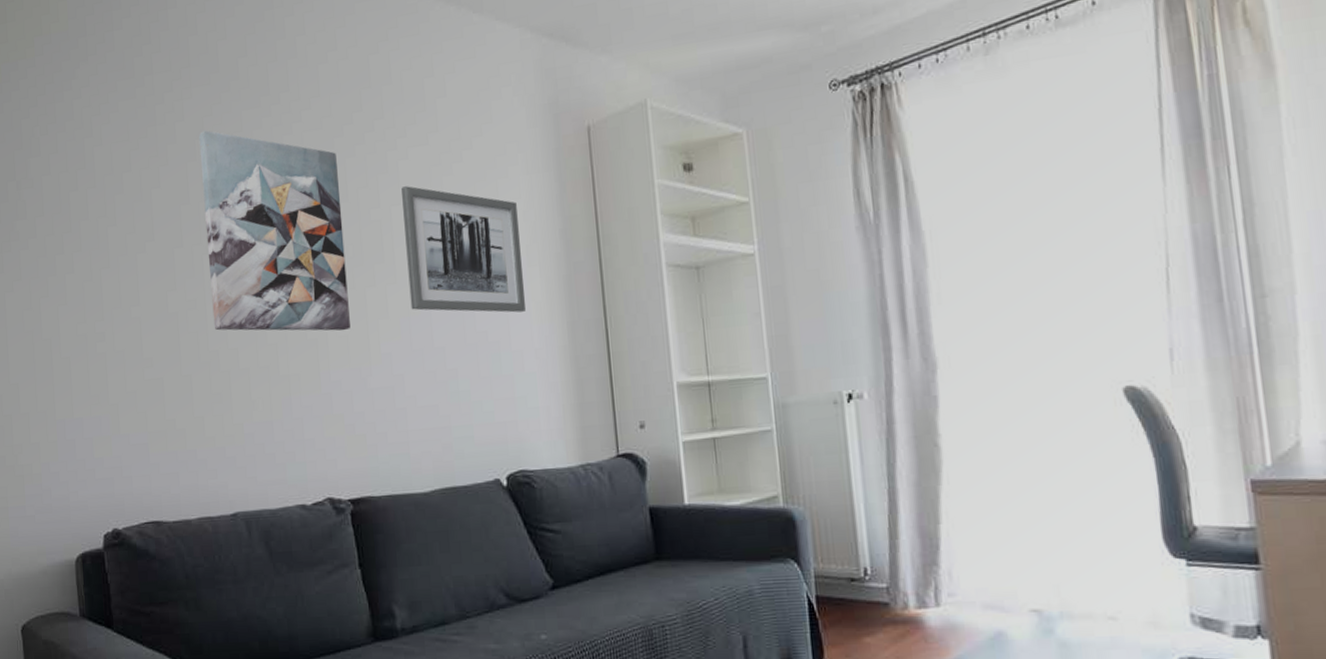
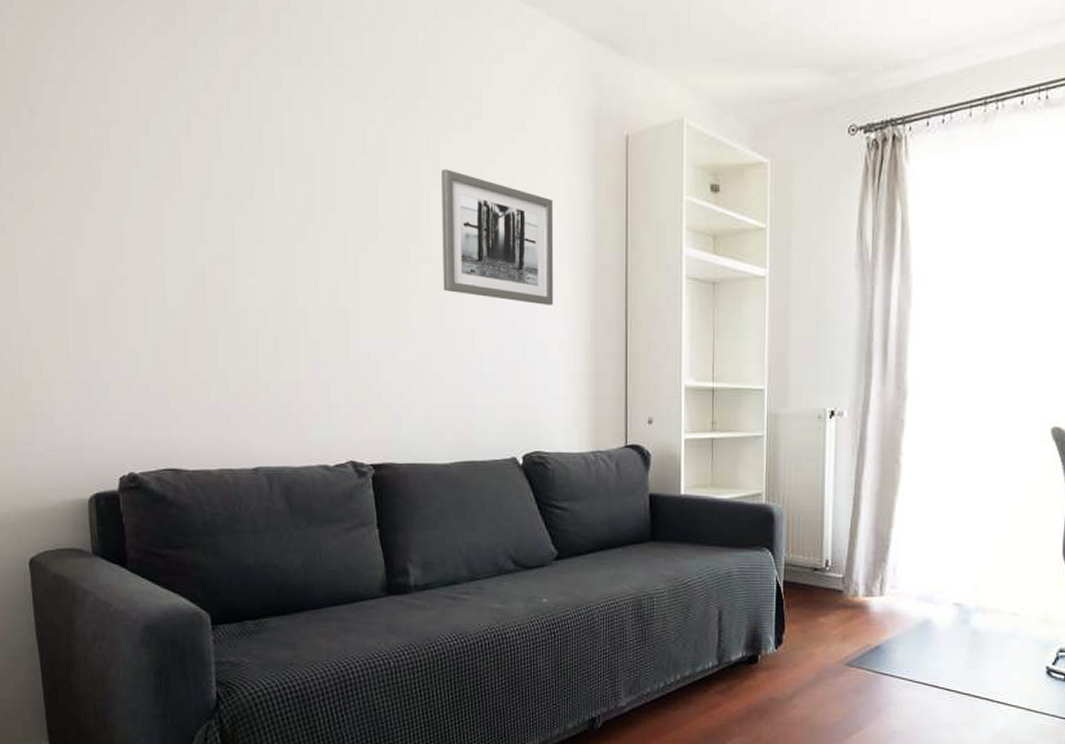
wall art: present [199,130,350,331] -> none [234,82,382,304]

